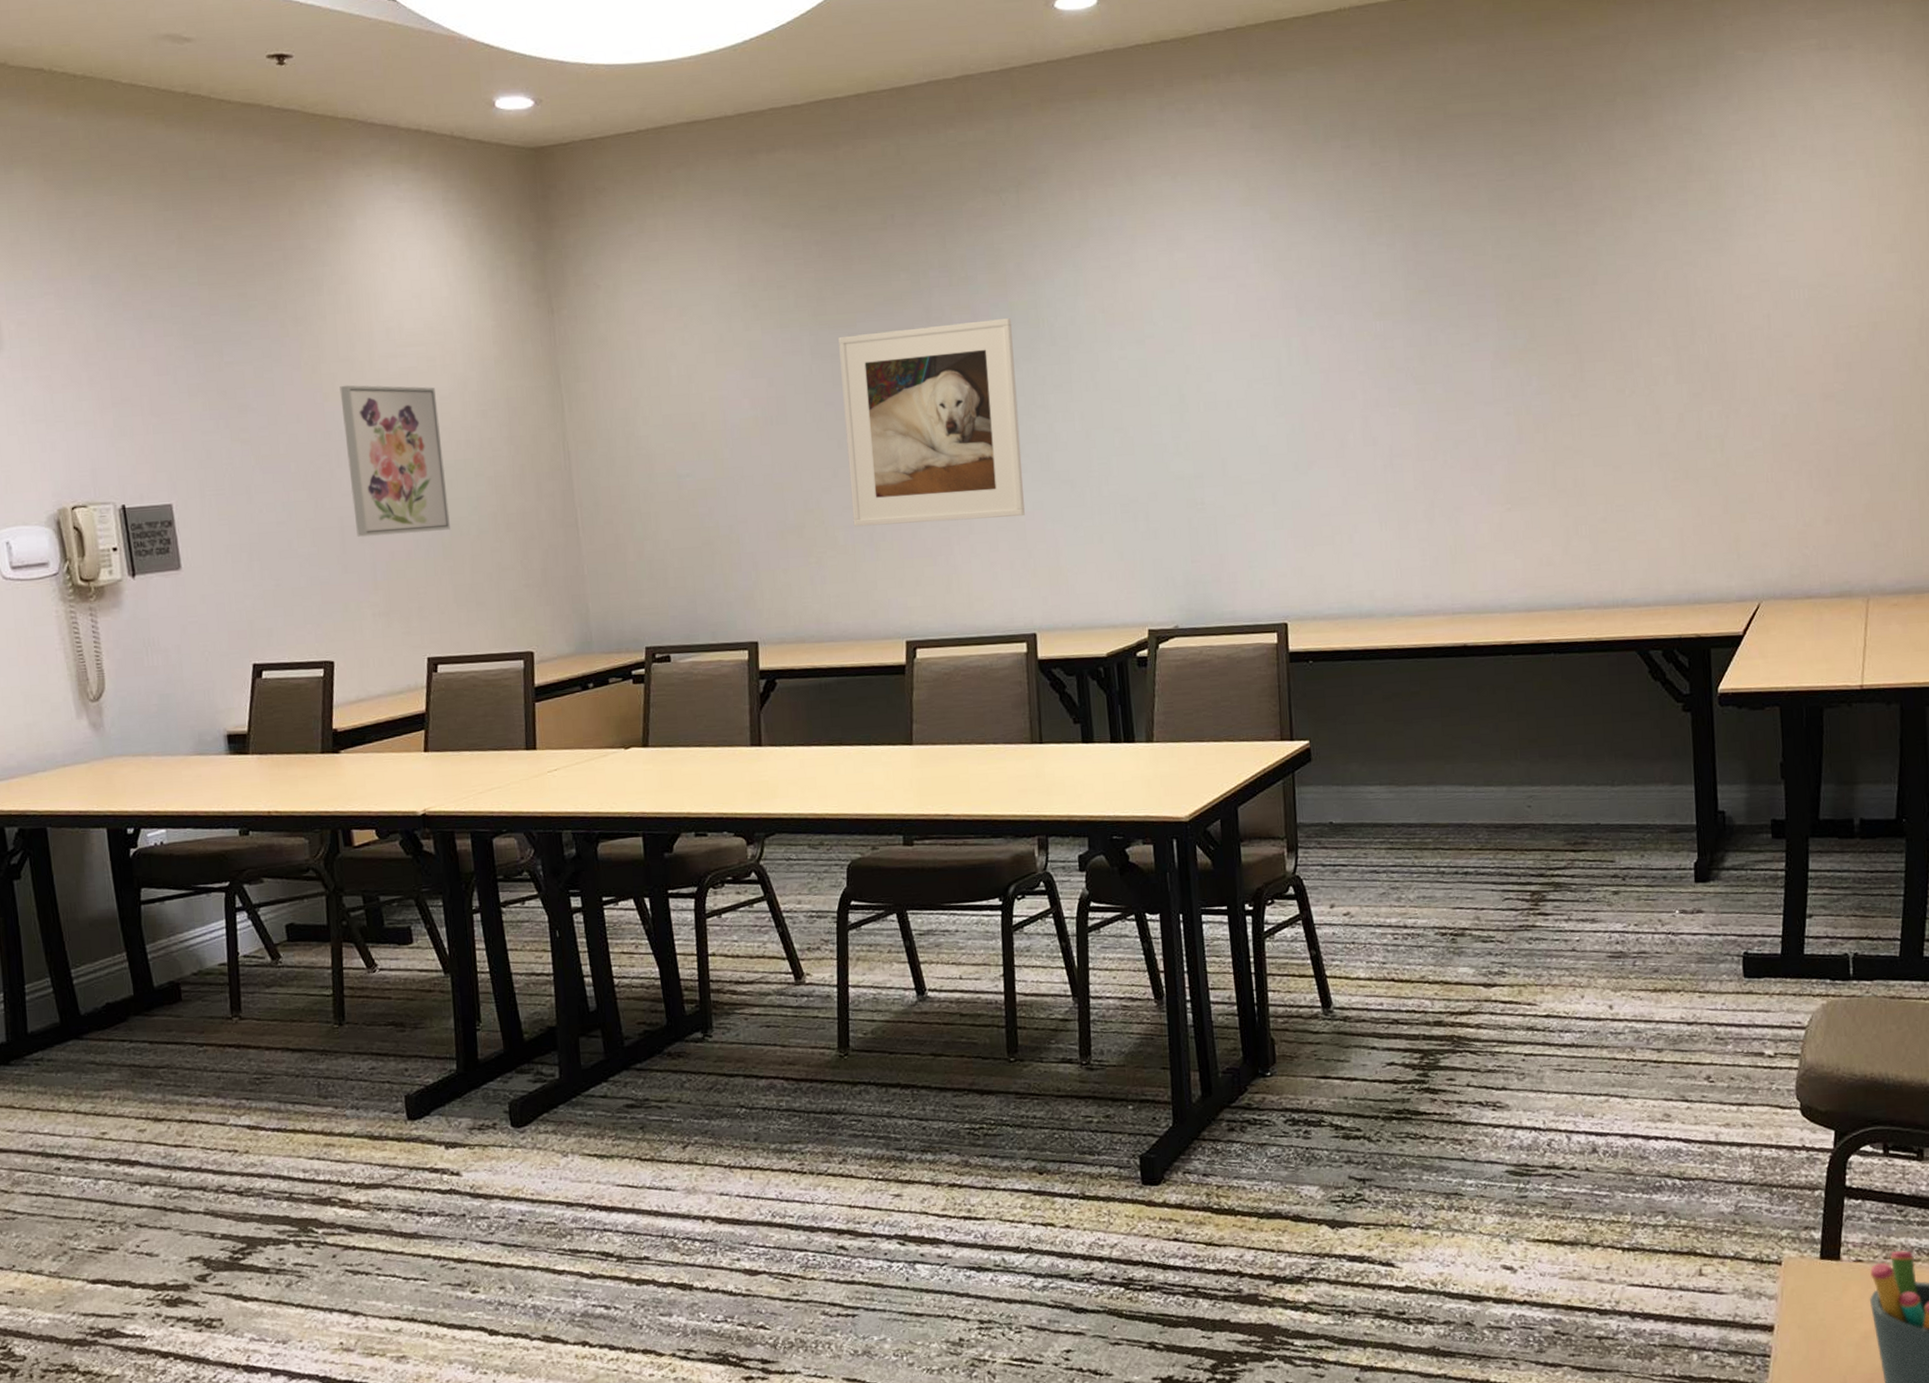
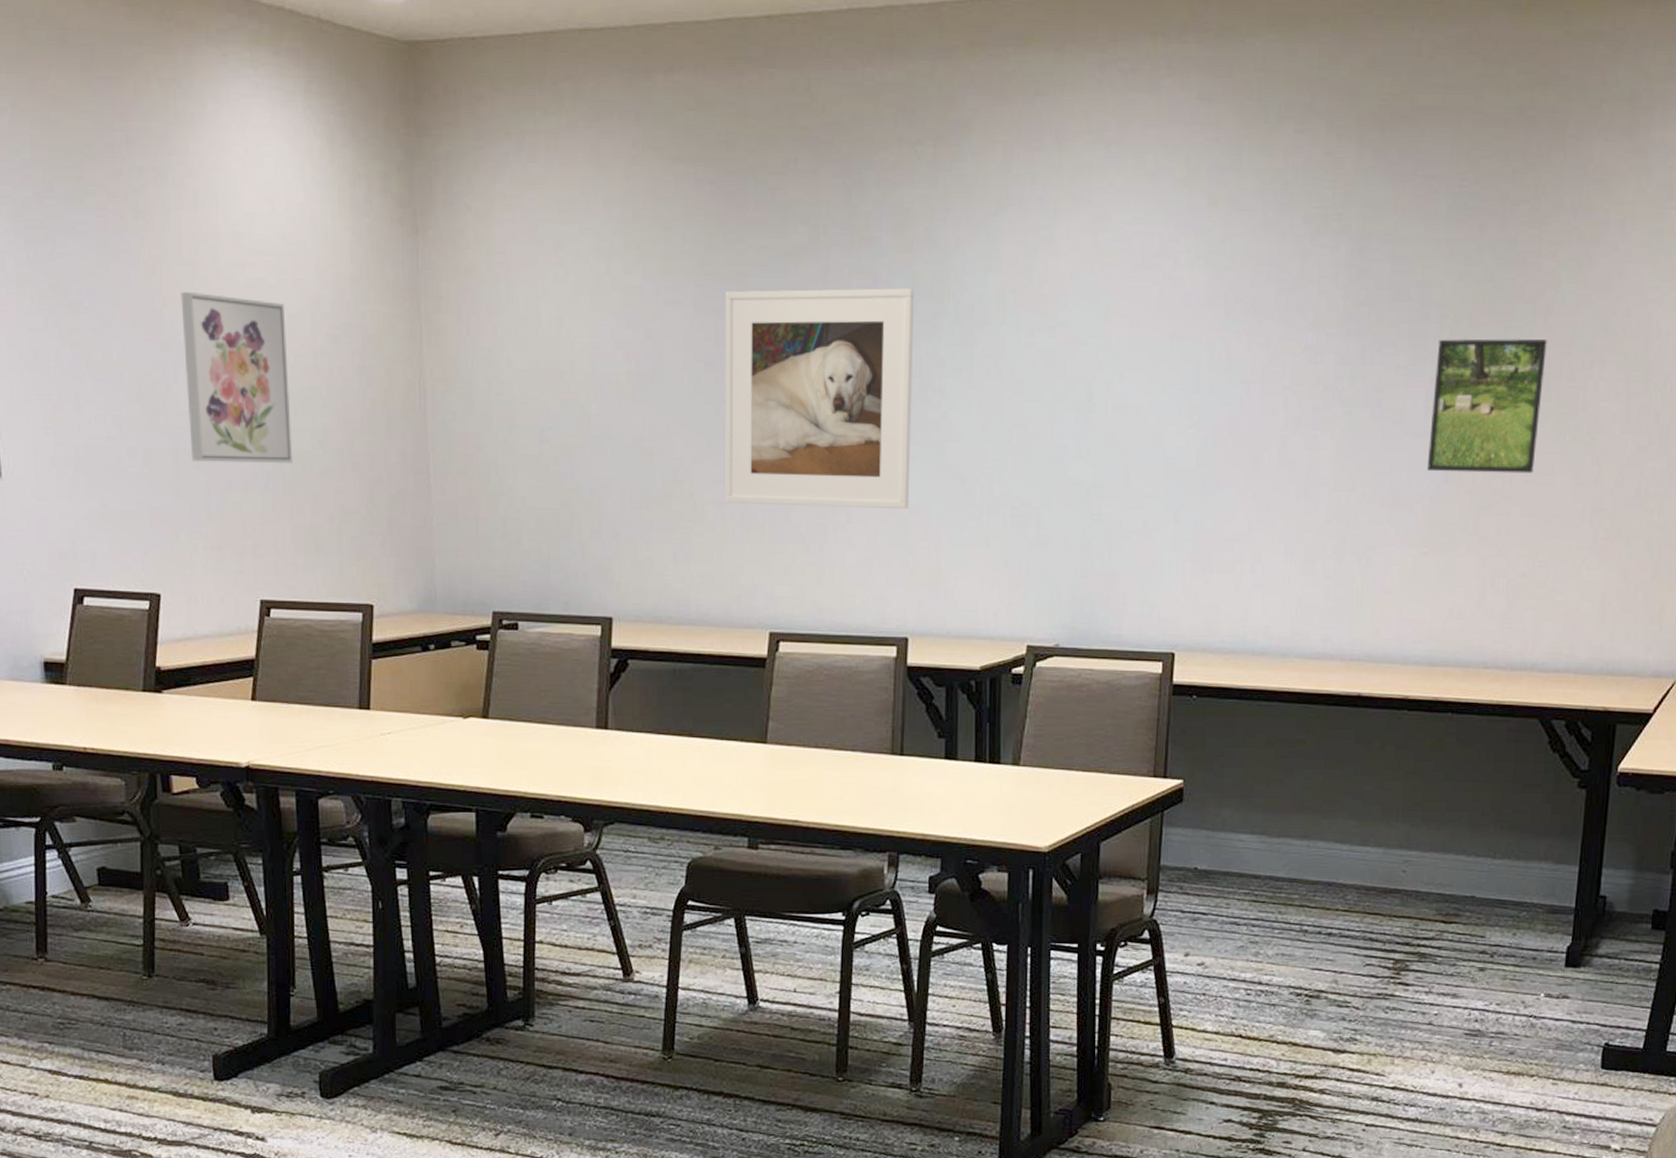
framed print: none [1497,307,1600,435] -> present [1426,339,1547,474]

